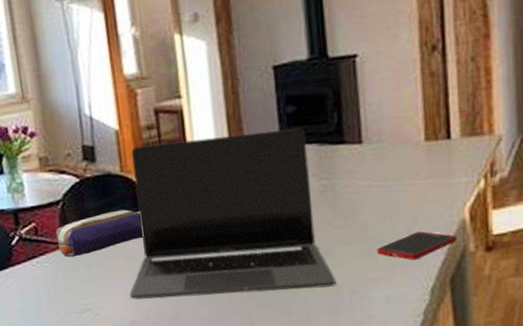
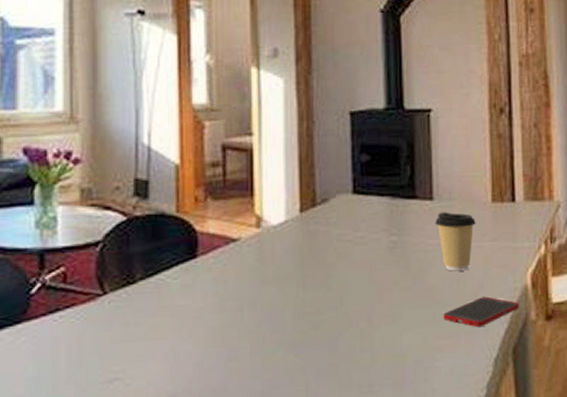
pencil case: present [55,209,143,258] -> none [89,256,194,312]
laptop: present [130,128,336,300] -> none [171,179,401,367]
coffee cup: none [365,154,408,210] -> present [435,212,476,272]

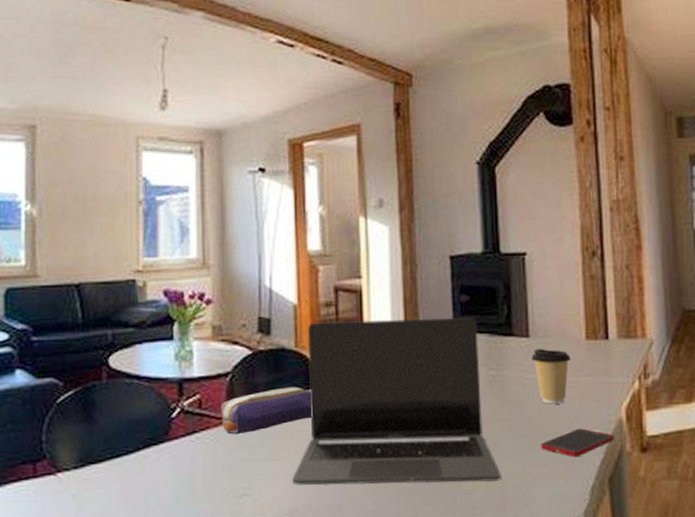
pencil case: none [89,256,194,312] -> present [221,386,311,435]
laptop: none [171,179,401,367] -> present [292,318,501,485]

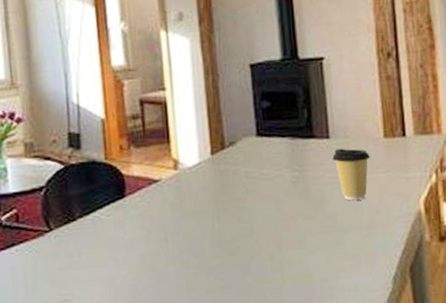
pencil case: present [221,386,311,435] -> none [37,197,124,246]
laptop: present [292,318,501,485] -> none [109,123,308,289]
cell phone: present [541,428,614,458] -> none [344,222,414,250]

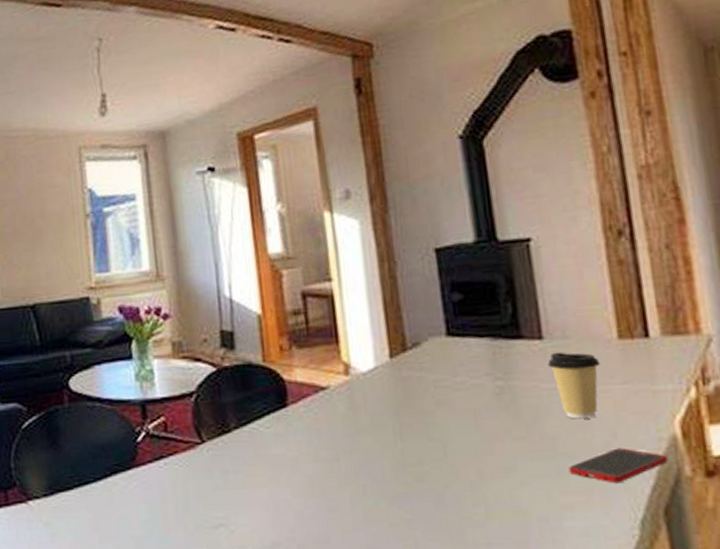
cell phone: none [344,222,414,250] -> present [569,448,668,484]

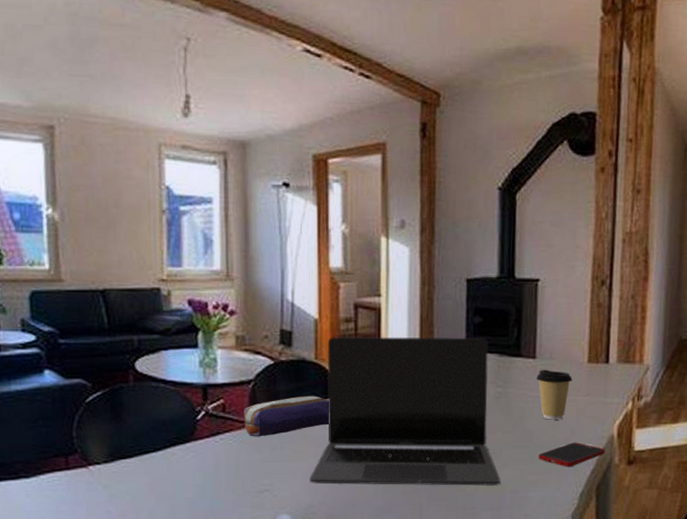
pencil case: none [187,405,287,460] -> present [243,395,329,437]
laptop: none [271,319,521,515] -> present [310,336,501,487]

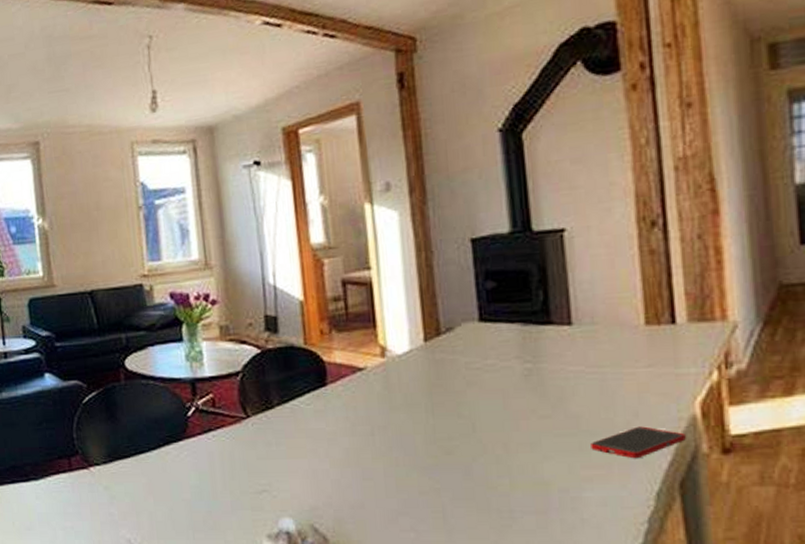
pencil case: present [243,395,329,437] -> none [234,384,326,433]
laptop: present [310,336,501,487] -> none [310,306,543,485]
coffee cup: present [536,369,572,420] -> none [576,337,626,400]

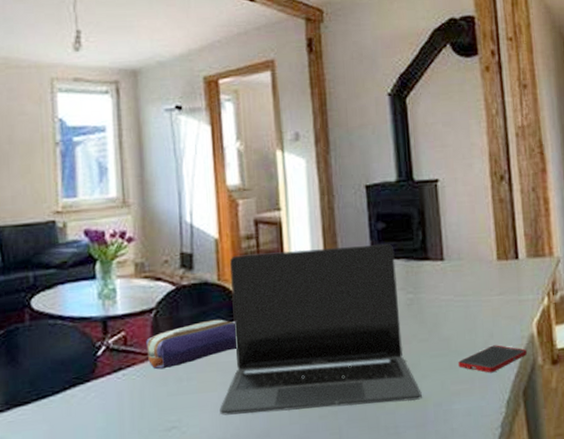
pencil case: none [234,384,326,433] -> present [146,319,236,370]
laptop: none [310,306,543,485] -> present [220,244,422,416]

